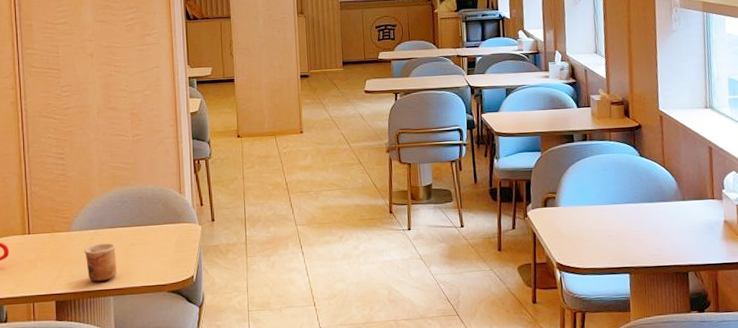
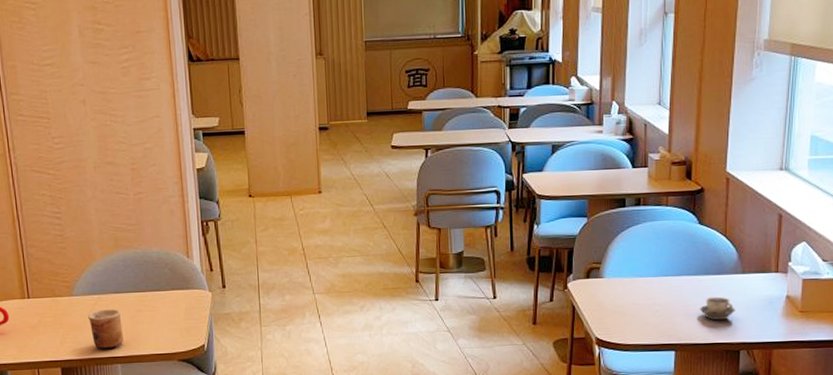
cup: none [647,222,680,245] -> present [699,296,735,321]

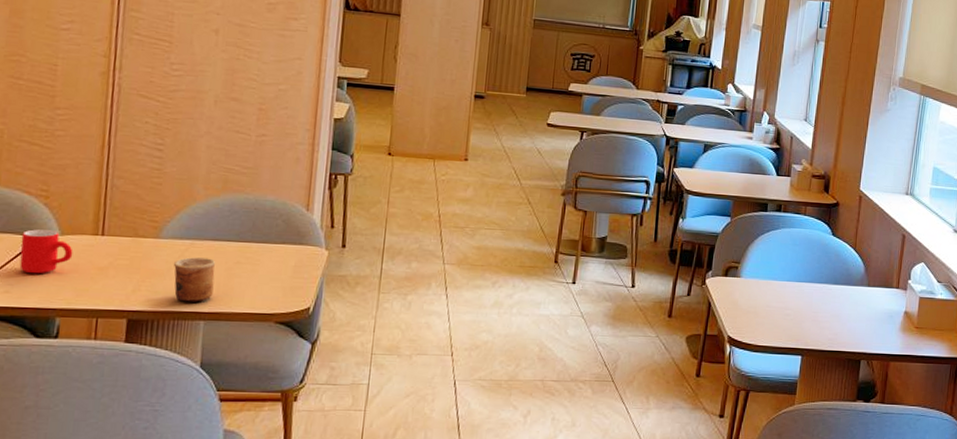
cup: present [699,296,735,321] -> none [826,306,859,330]

